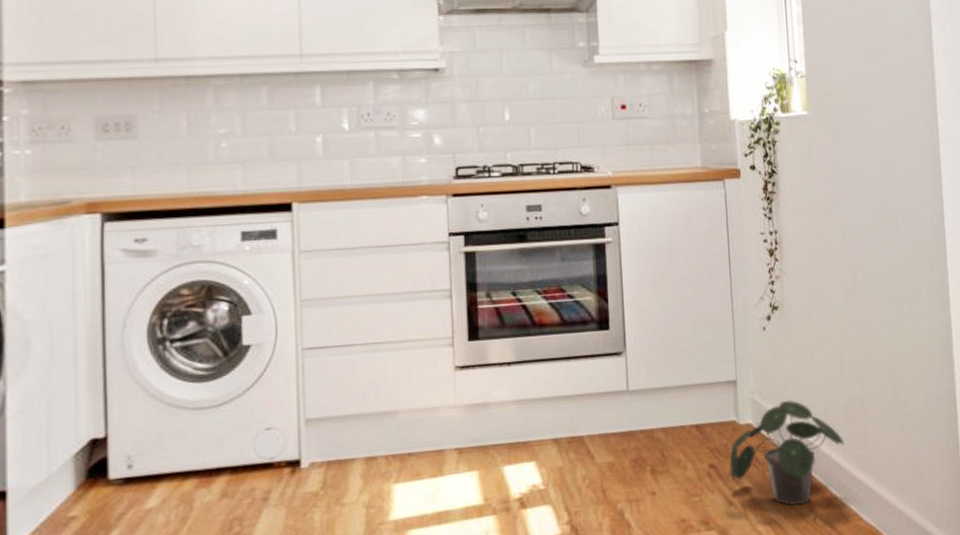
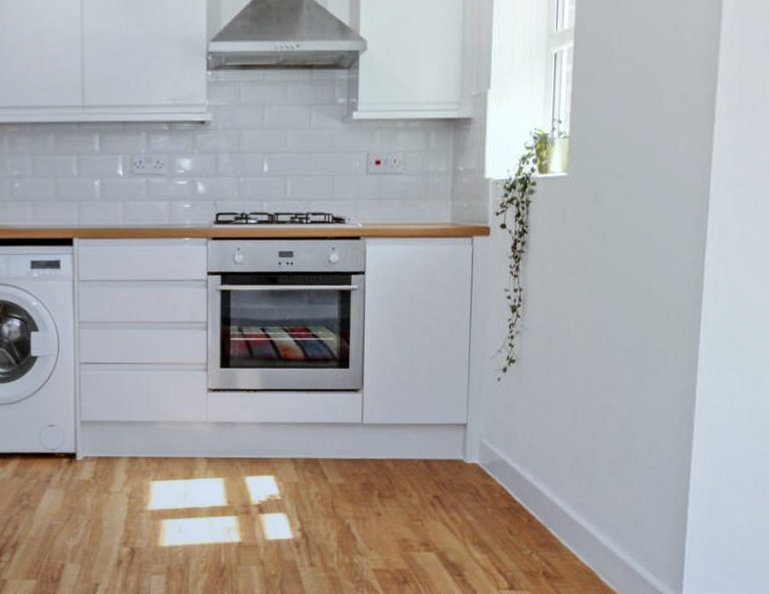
potted plant: present [729,399,845,506] -> none [453,446,569,540]

